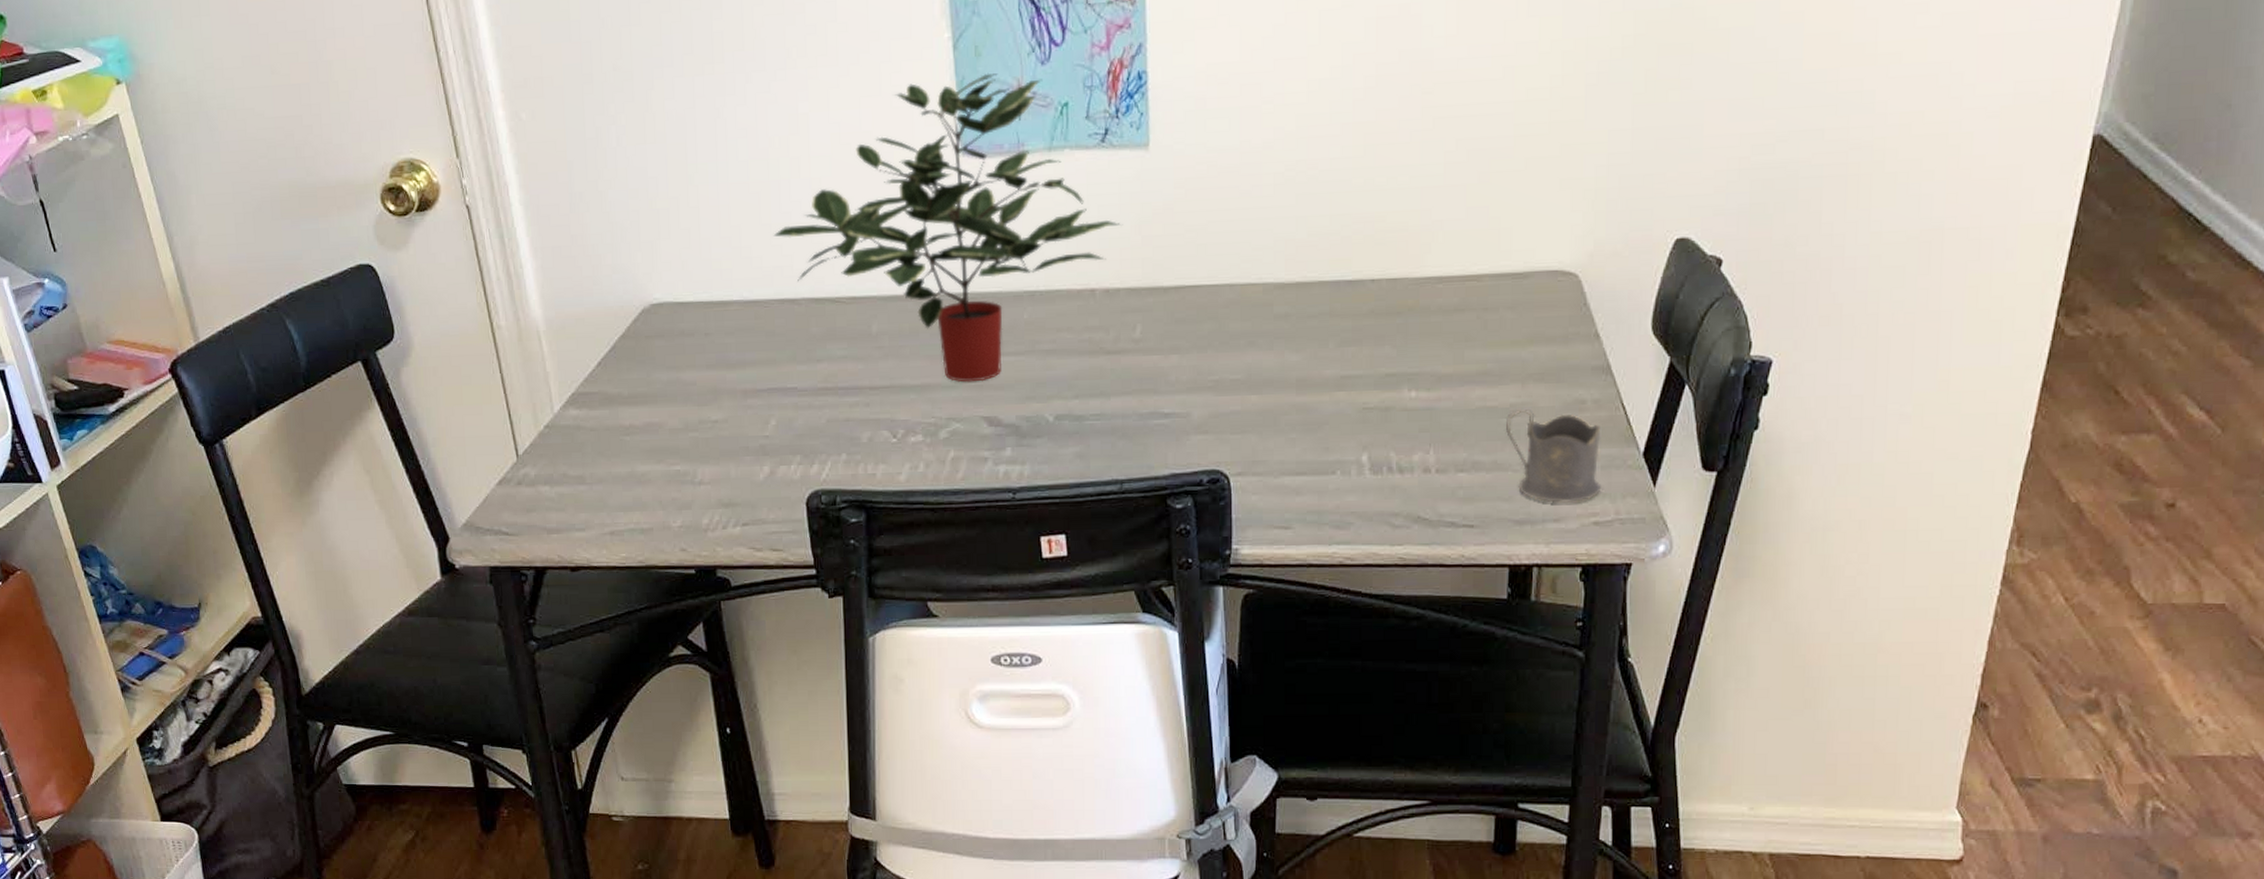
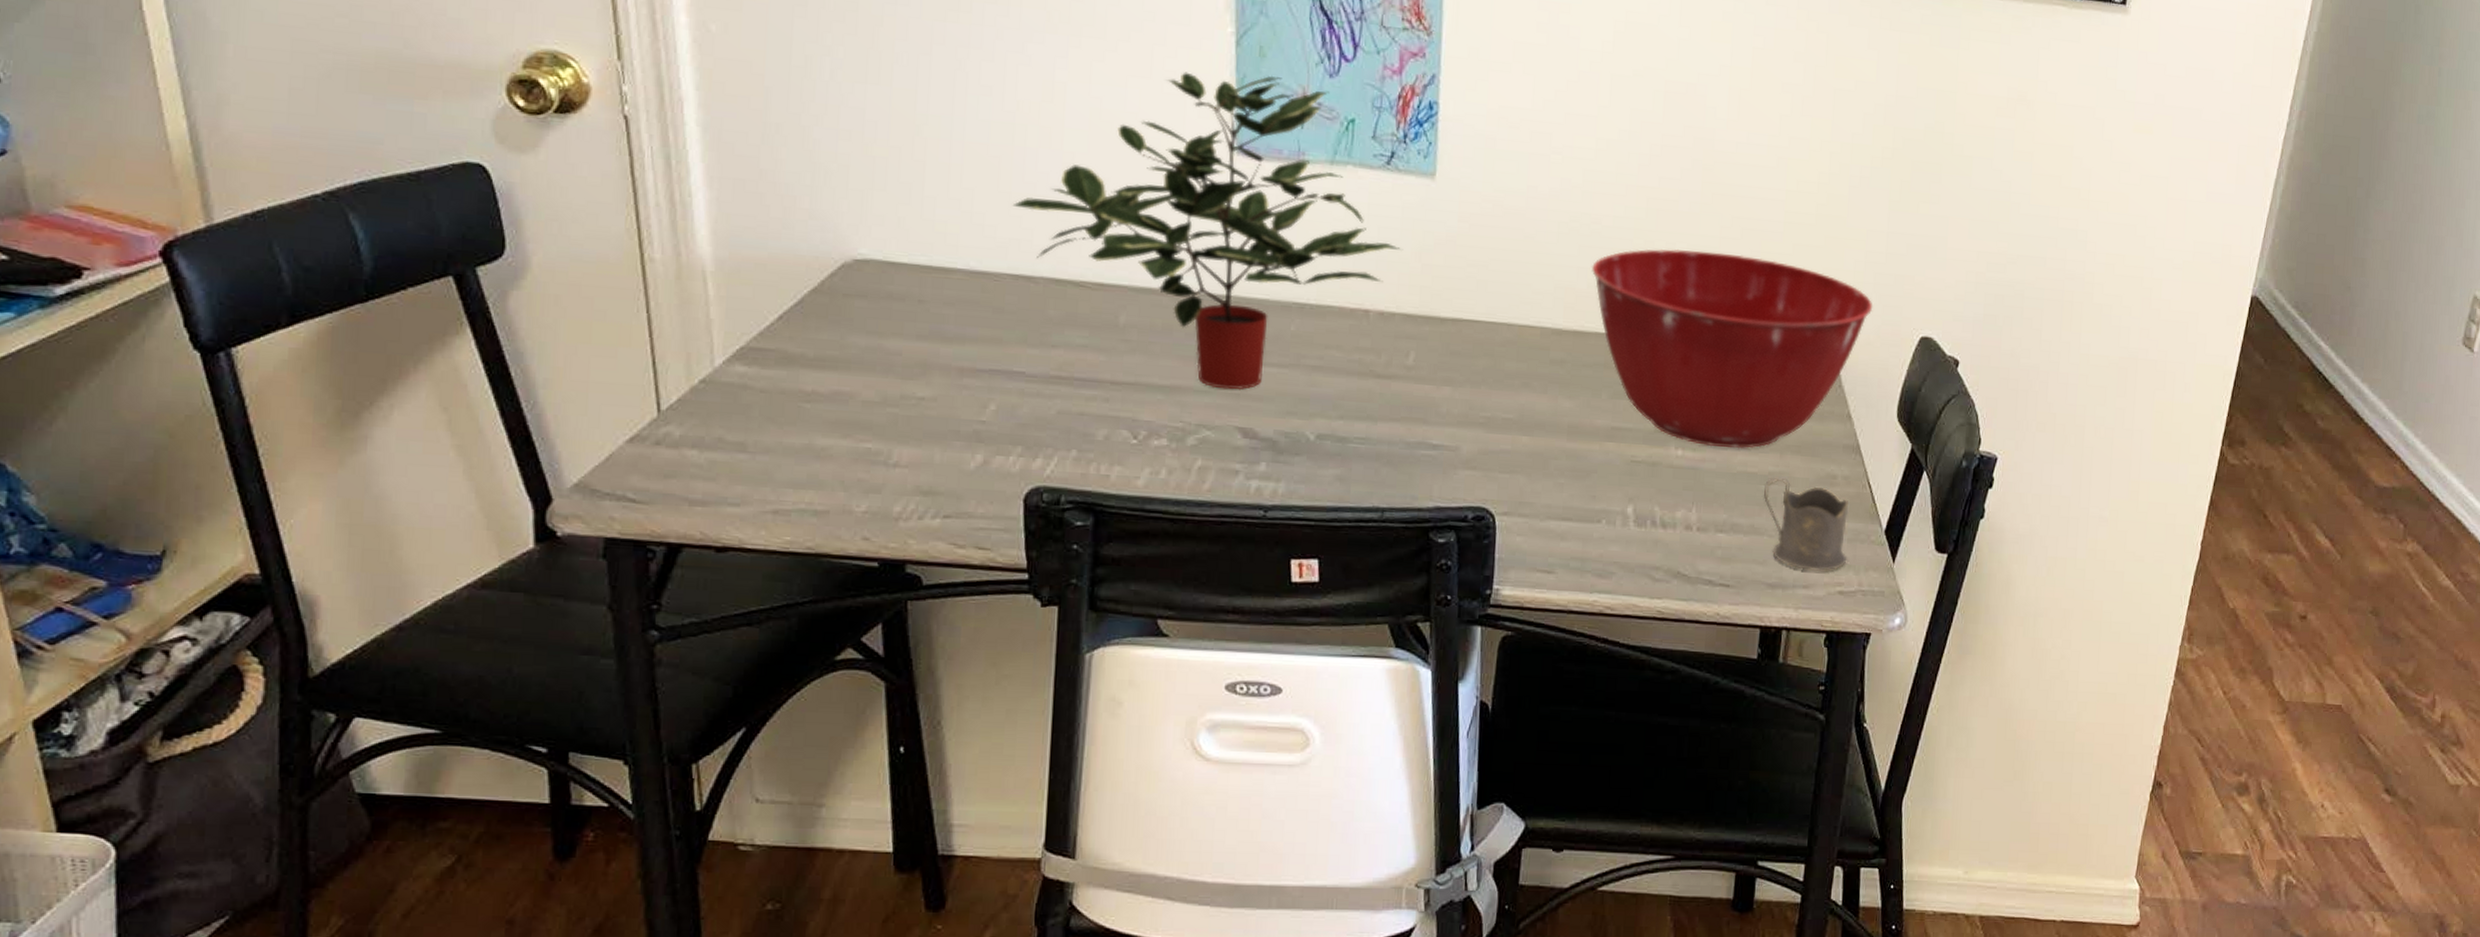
mixing bowl: none [1310,178,1619,384] -> present [1591,249,1873,449]

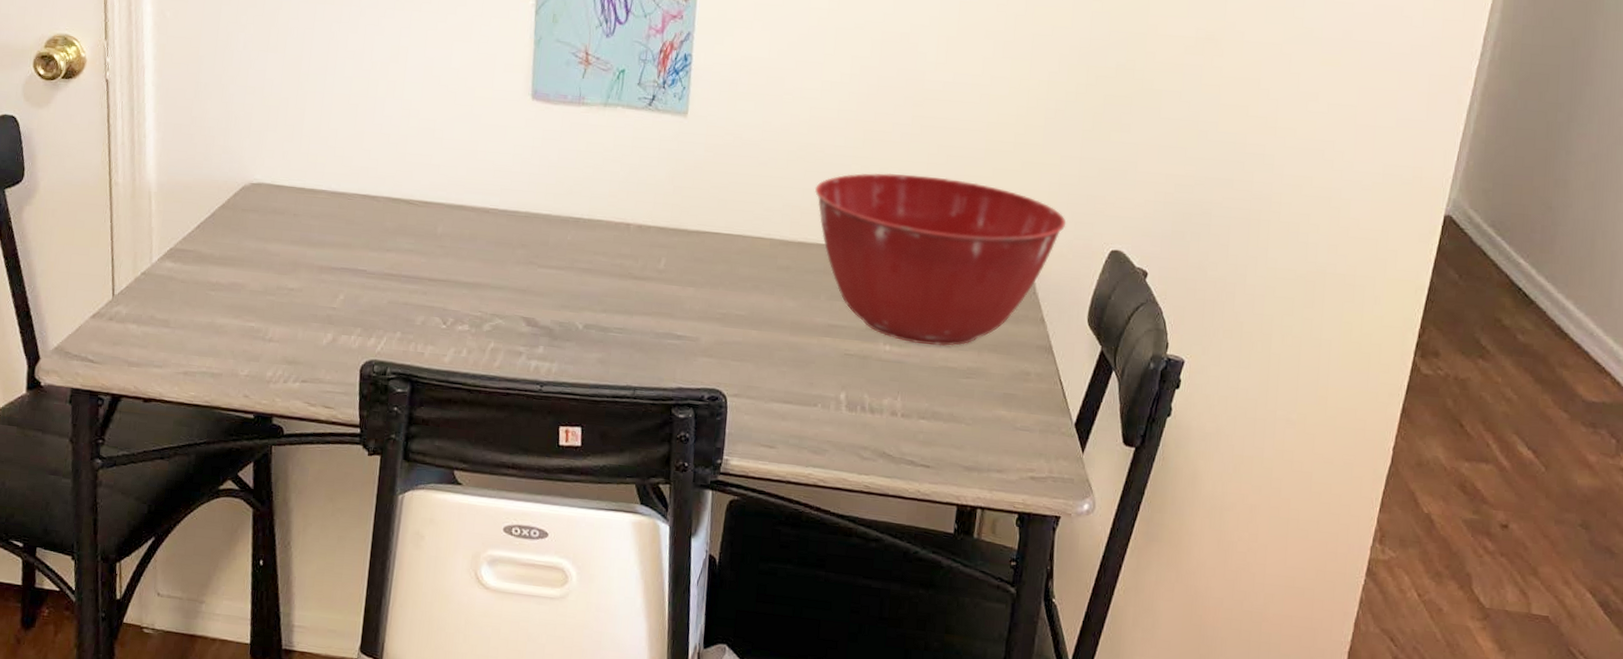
potted plant: present [1012,71,1404,390] -> none [364,36,660,288]
tea glass holder: present [1763,477,1849,571] -> none [962,372,1042,458]

